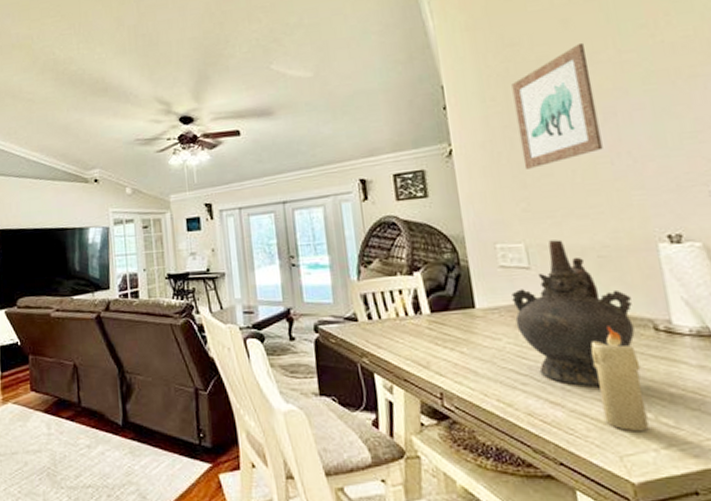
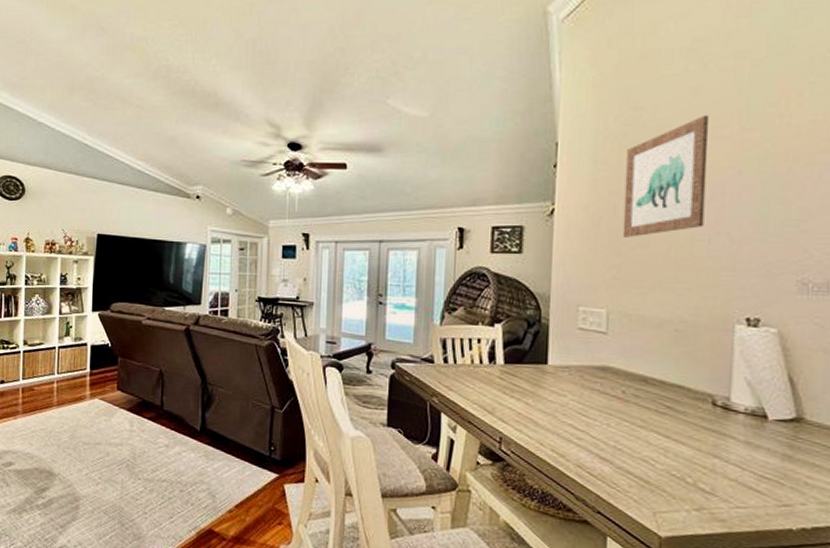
ceremonial vessel: present [511,239,635,387] -> none [583,309,697,450]
candle: present [590,326,649,431] -> none [647,396,691,493]

